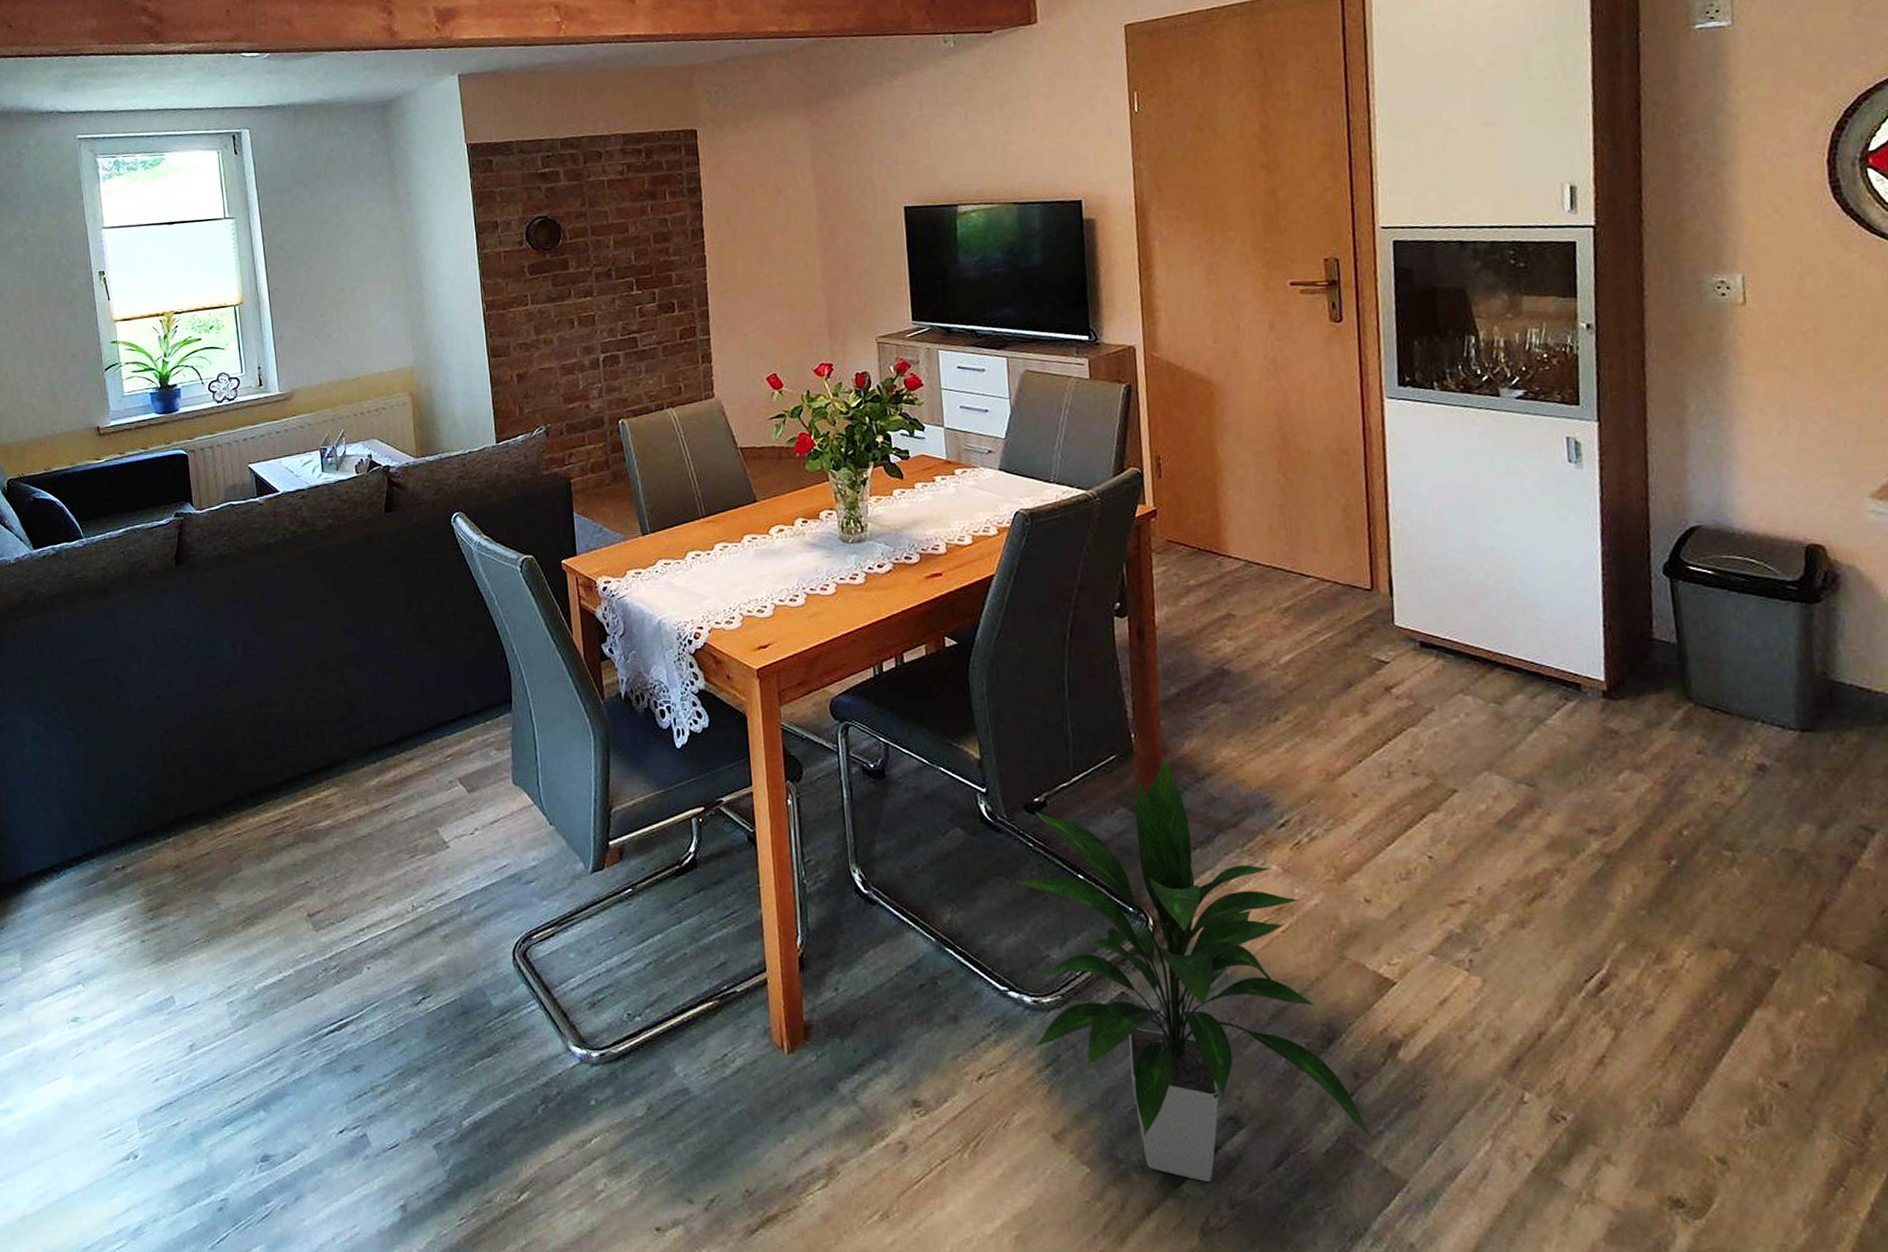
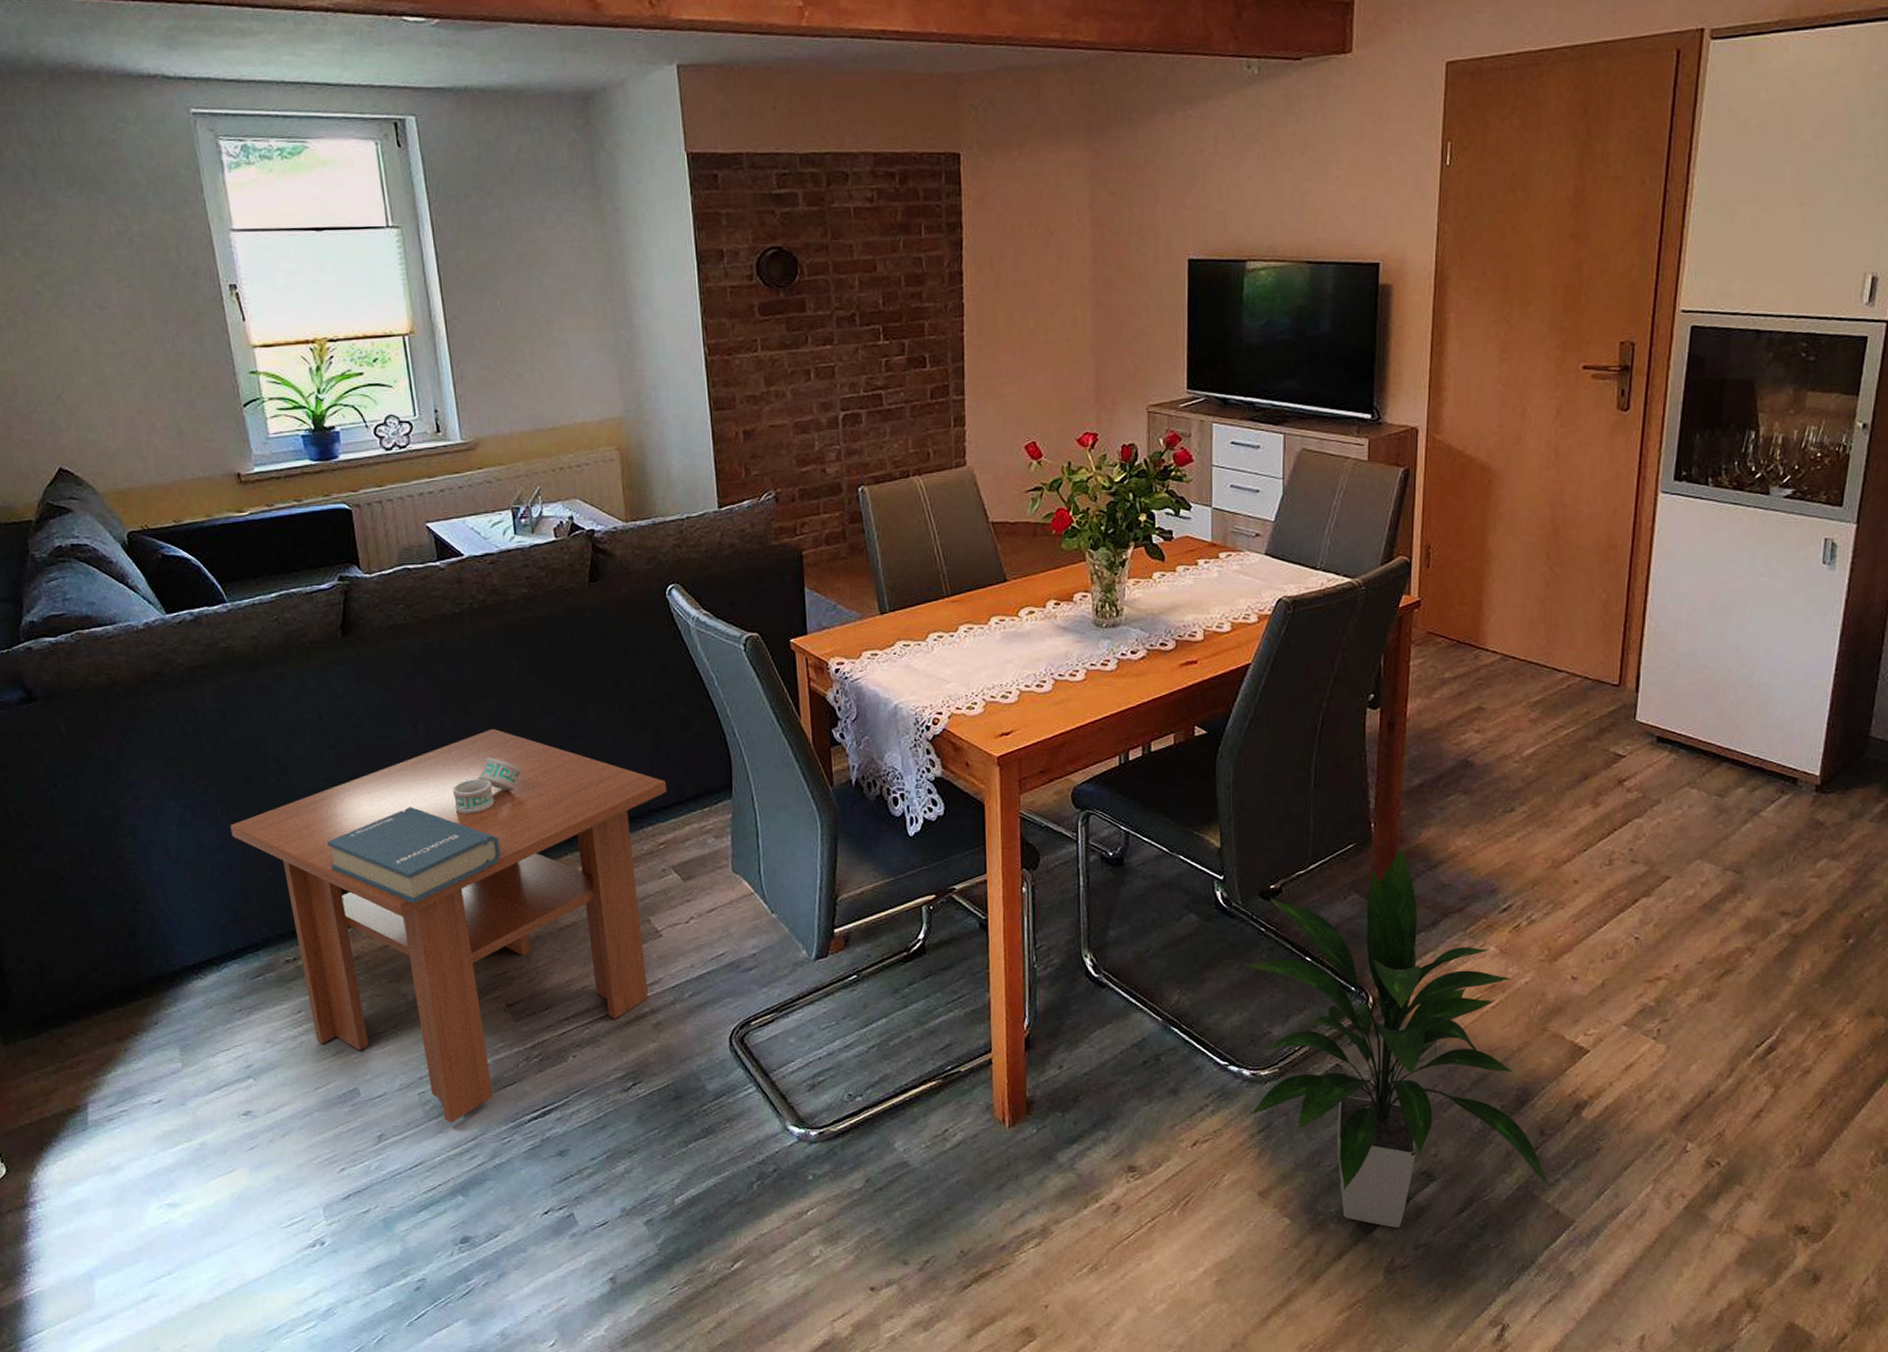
coffee table: none [75,647,453,1035] -> present [230,728,666,1124]
hardback book: none [155,722,305,814] -> present [326,807,501,904]
napkin ring: none [265,675,325,729] -> present [453,757,522,815]

